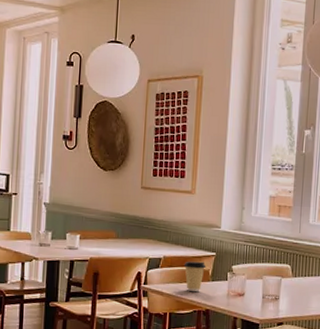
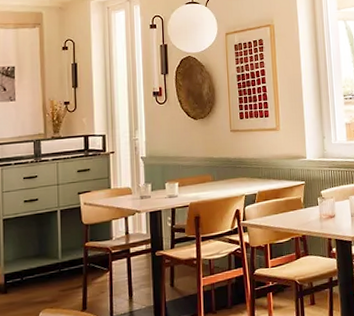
coffee cup: present [183,261,206,291] -> none [277,191,298,220]

